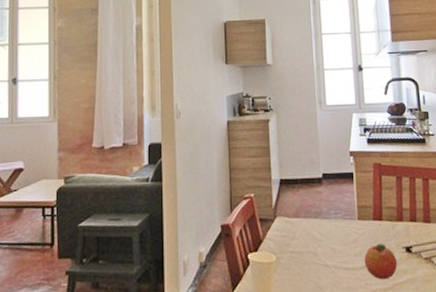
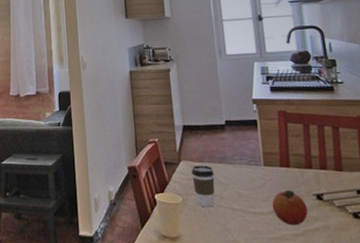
coffee cup: none [287,221,310,265] -> present [191,165,215,207]

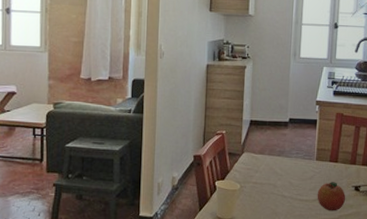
coffee cup: present [191,165,215,207] -> none [252,157,272,194]

